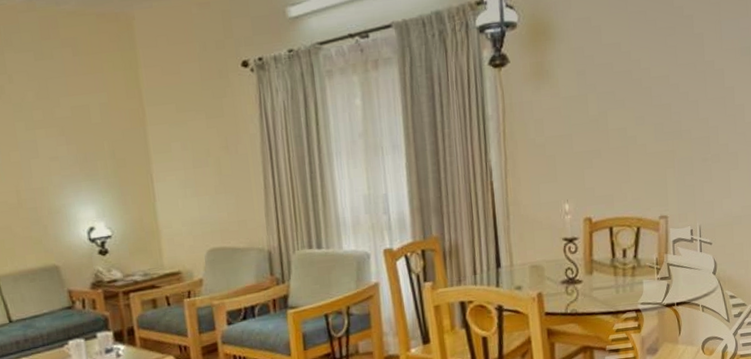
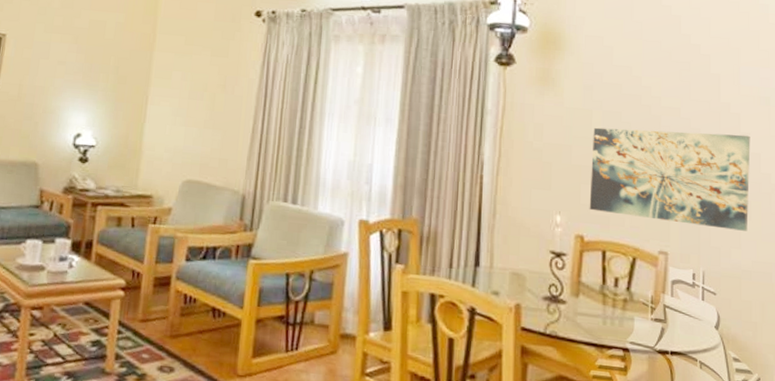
wall art: none [590,88,736,193] -> present [589,127,751,231]

